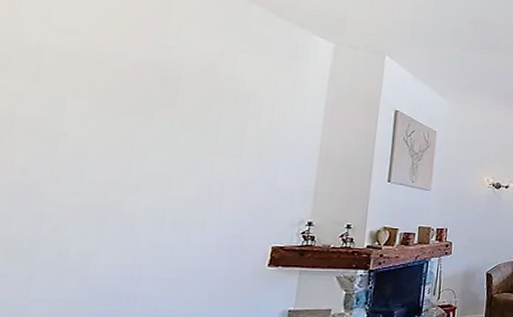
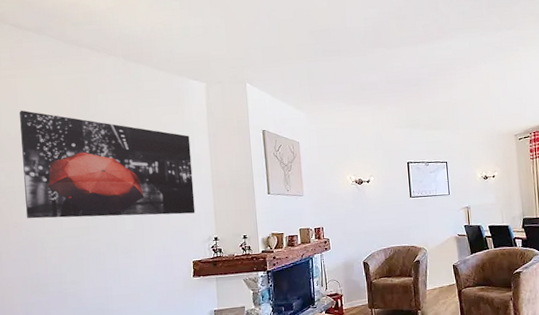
wall art: none [26,17,301,189] -> present [20,110,196,219]

